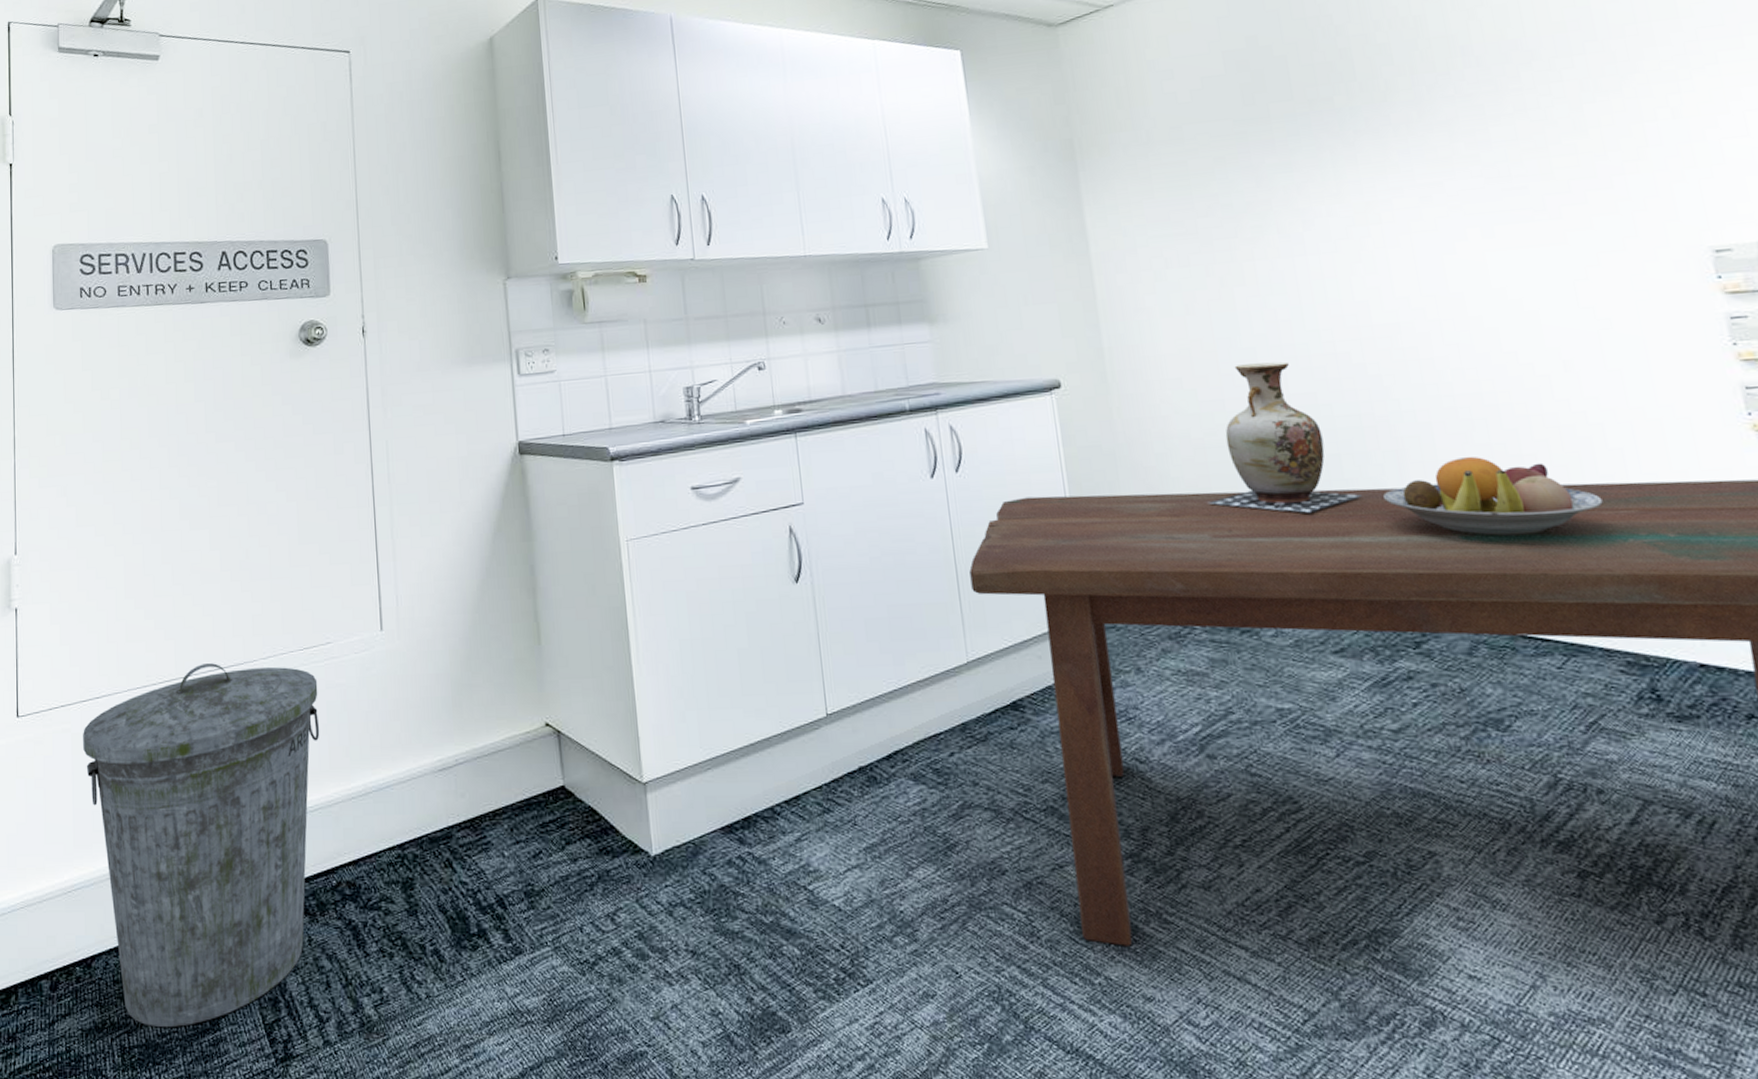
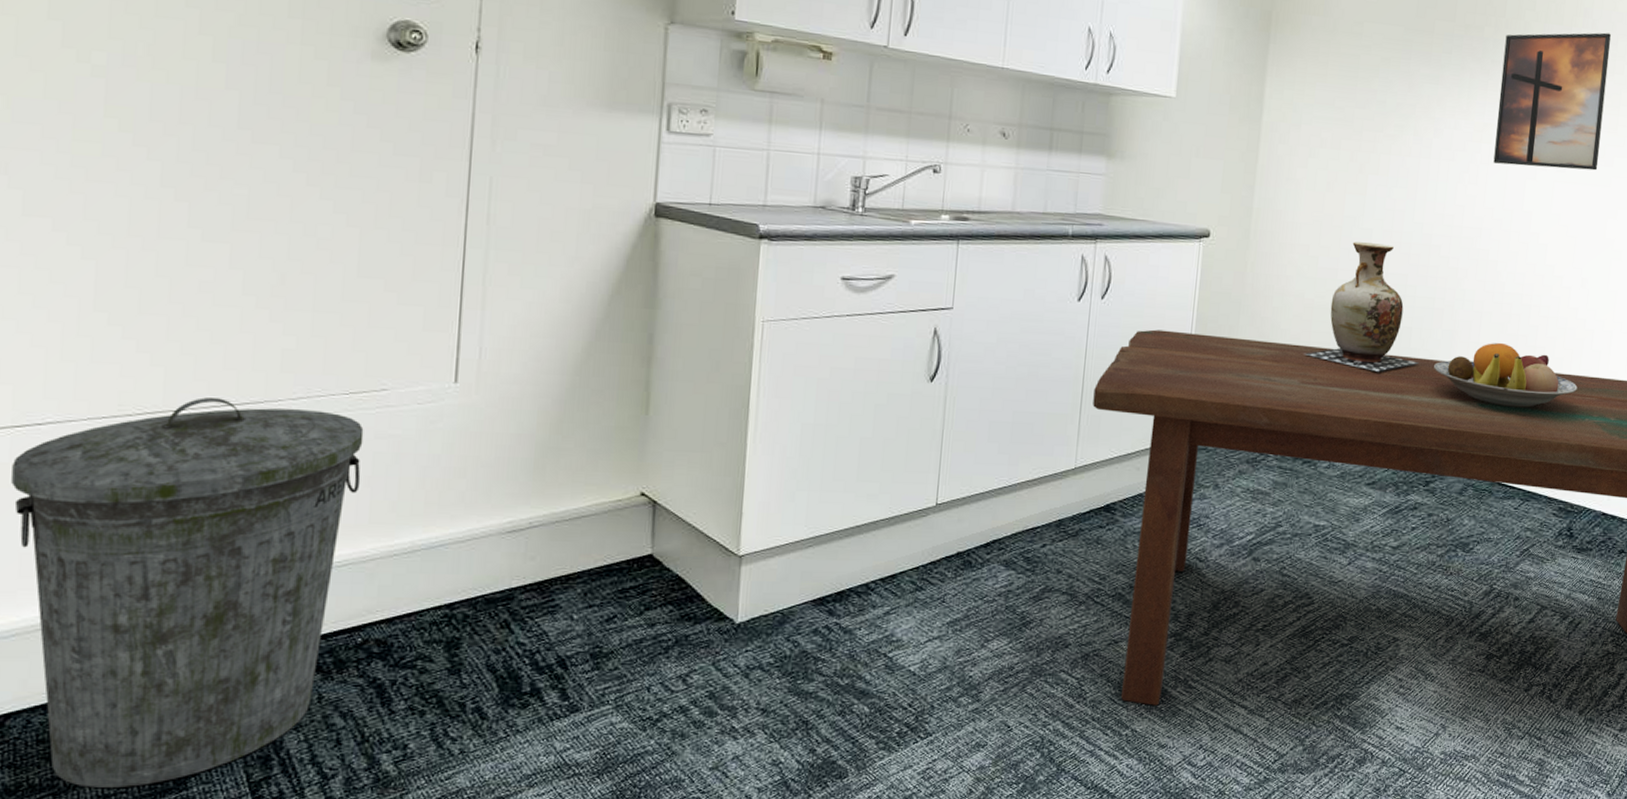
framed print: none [1364,66,1541,245] -> present [1493,32,1612,171]

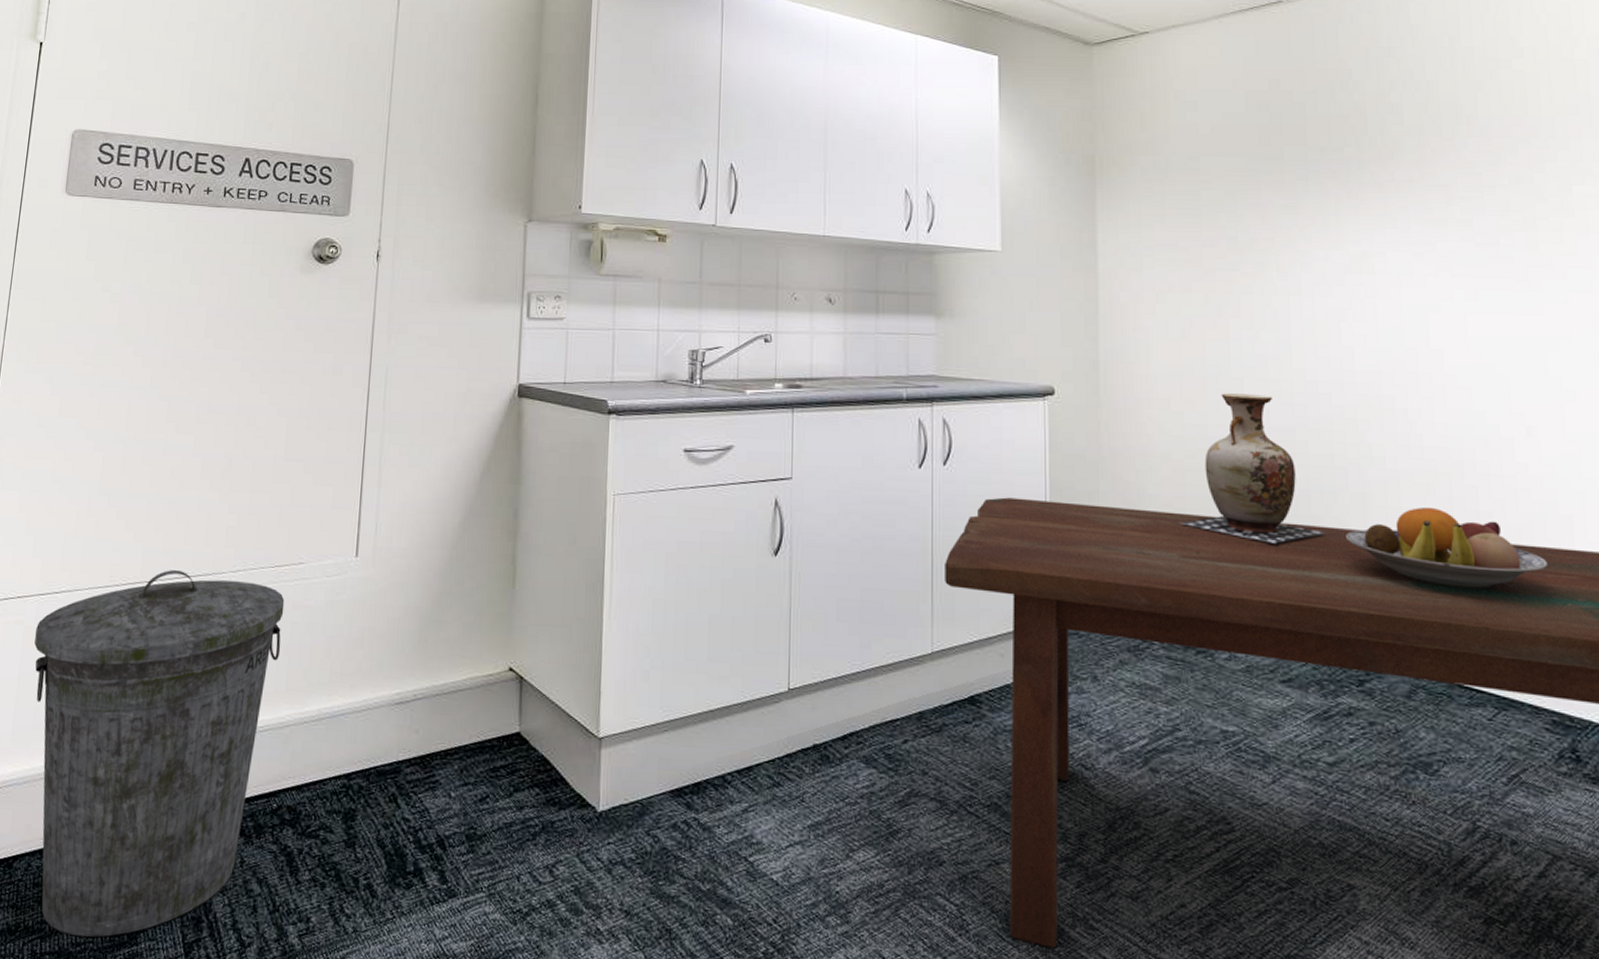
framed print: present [1493,32,1612,171] -> none [1372,139,1521,297]

